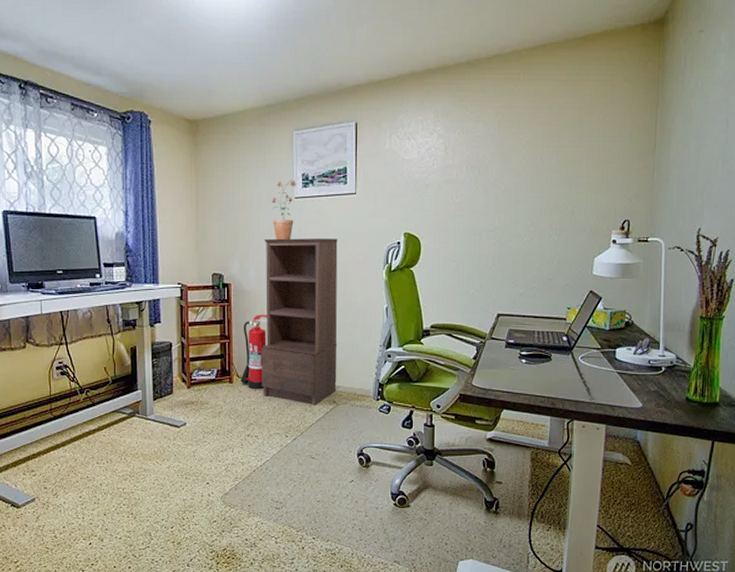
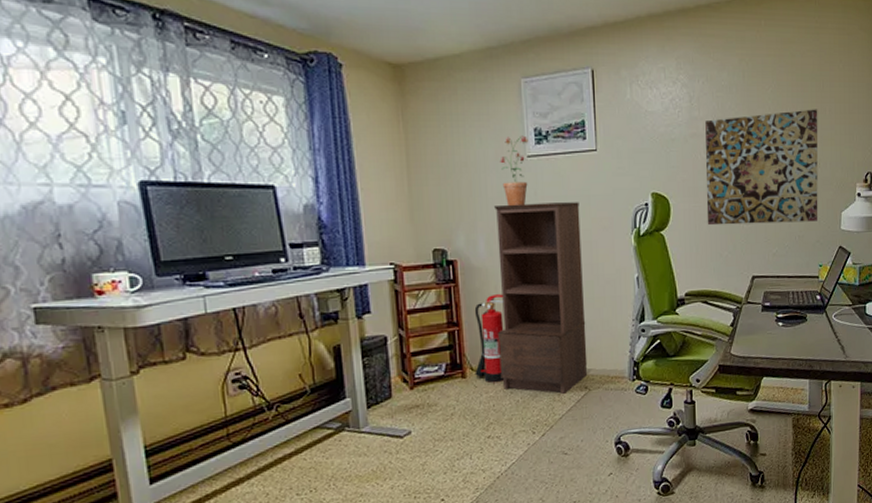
wall art: none [455,158,574,266] -> present [705,109,818,226]

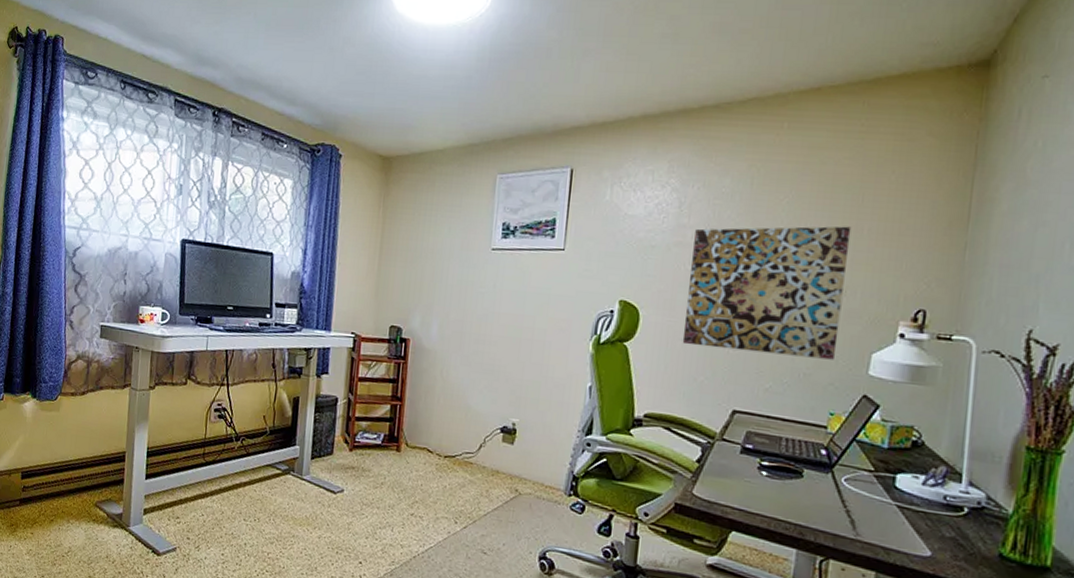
fire extinguisher: present [474,294,505,384] -> none [409,377,448,464]
shelving unit: present [494,202,588,395] -> none [432,293,538,492]
potted plant: present [500,135,529,206] -> none [463,228,496,296]

